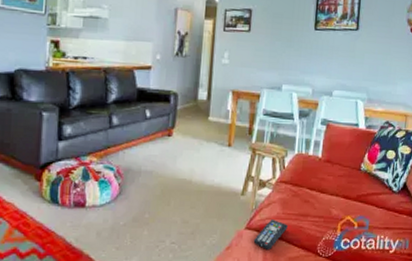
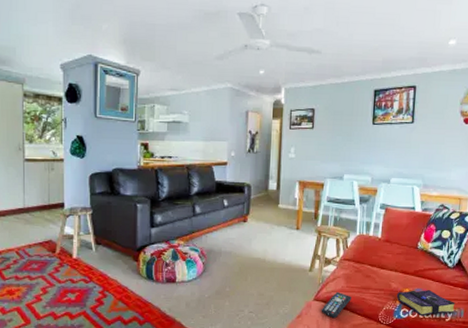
book: none [337,216,400,247] -> present [396,289,455,315]

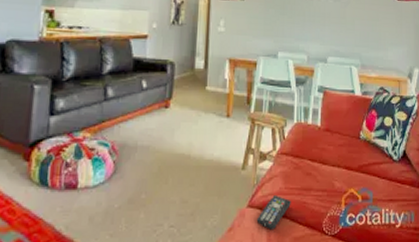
book: present [396,289,455,315] -> none [341,188,404,222]

